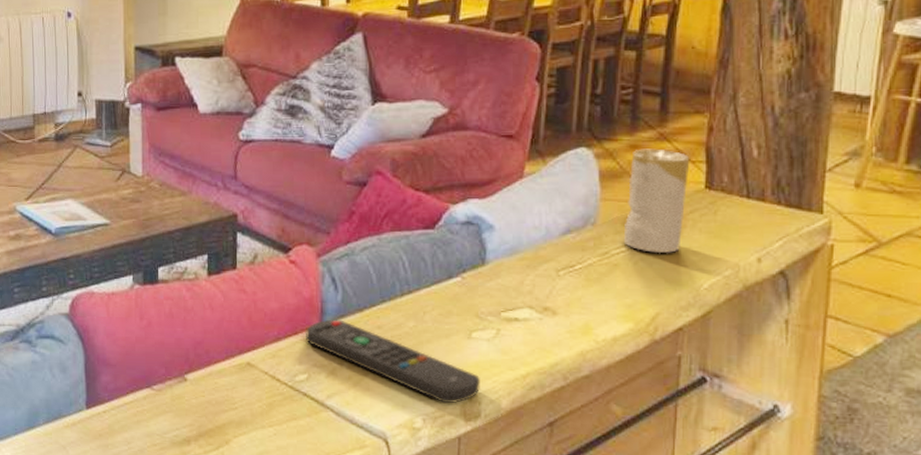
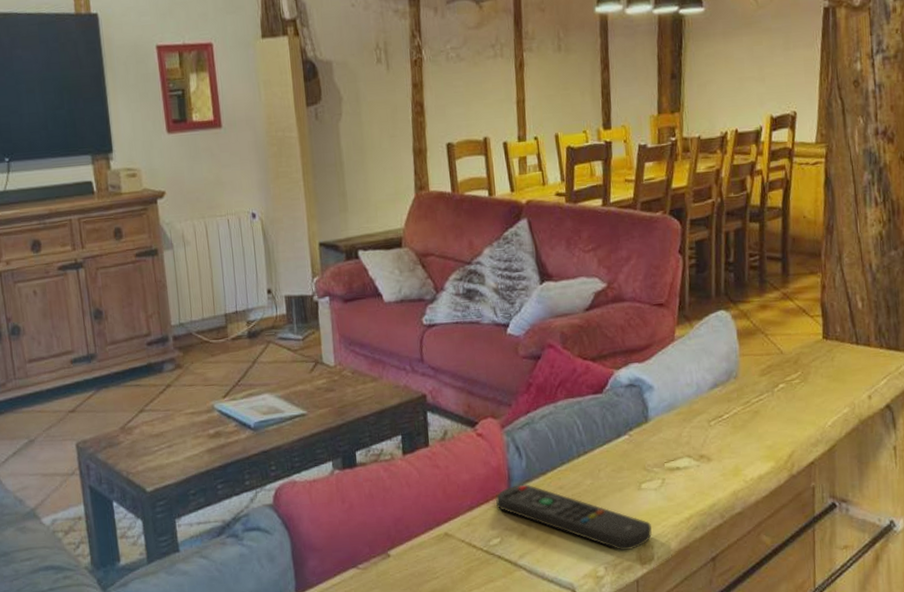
candle: present [623,148,690,254] -> none [761,307,810,399]

